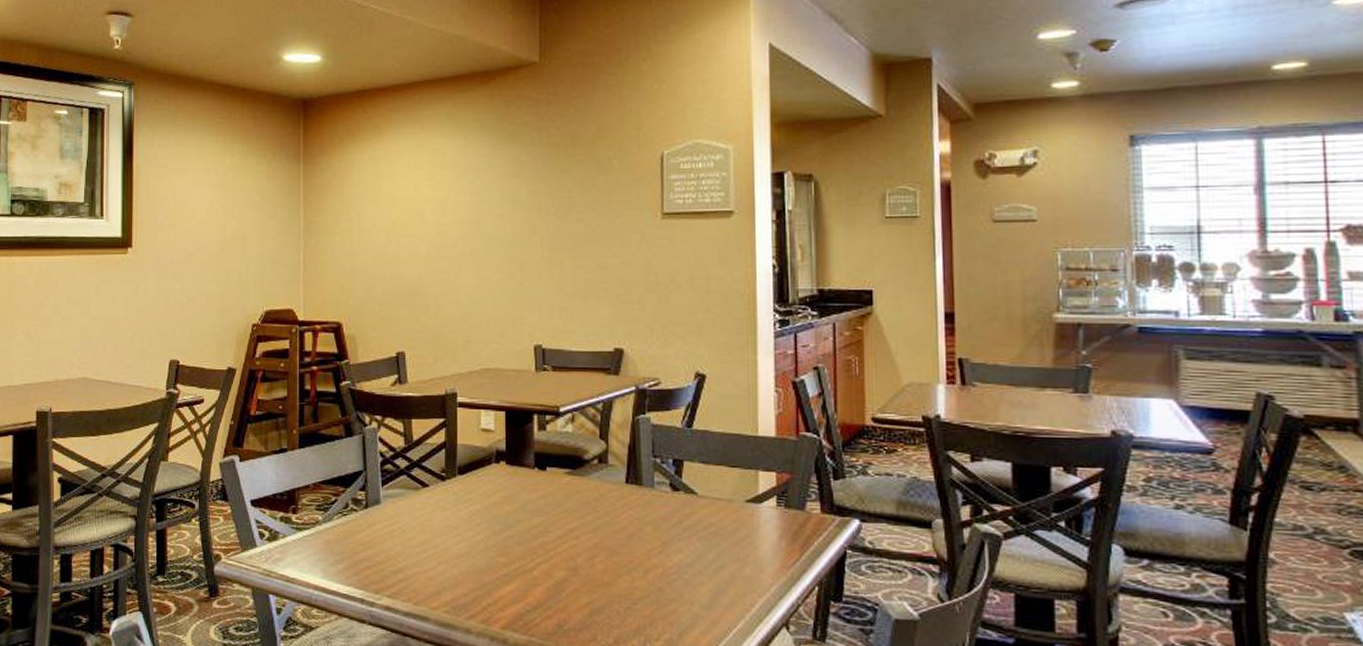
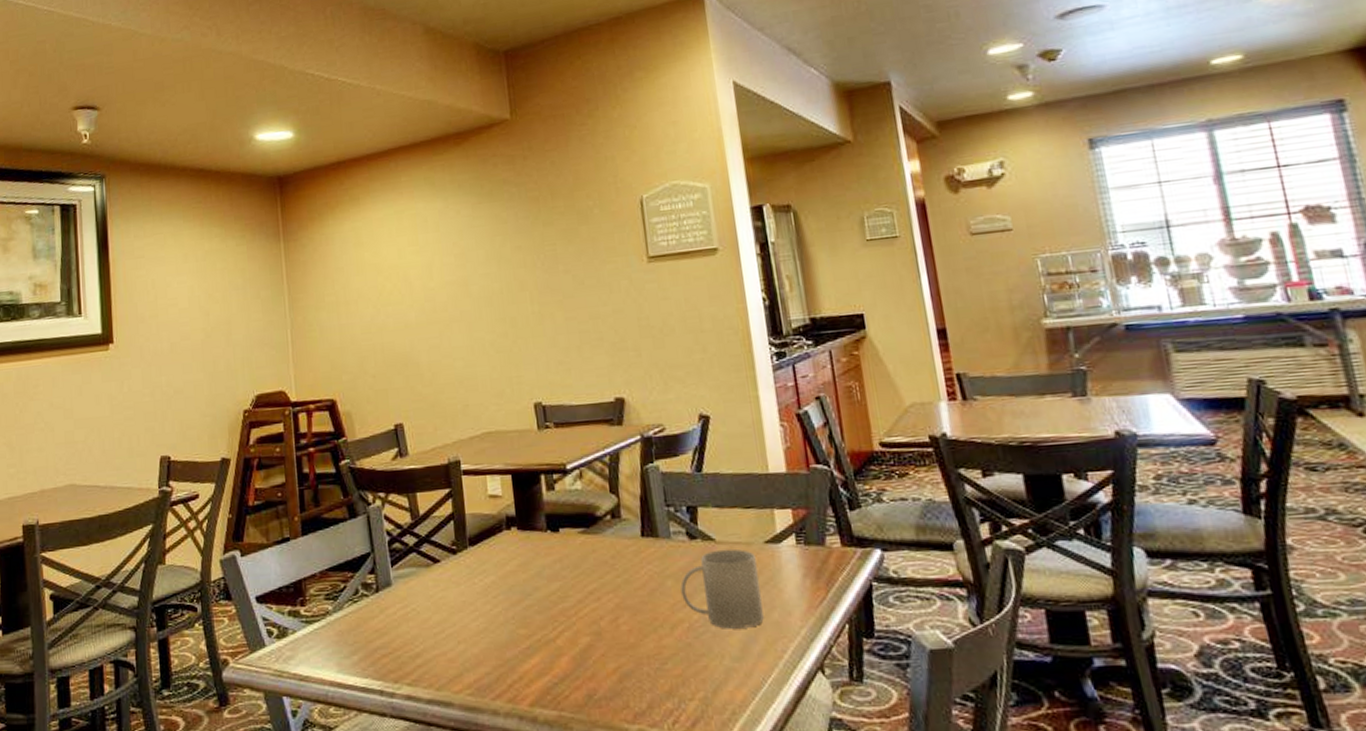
mug: none [659,503,736,580] -> present [680,548,764,629]

